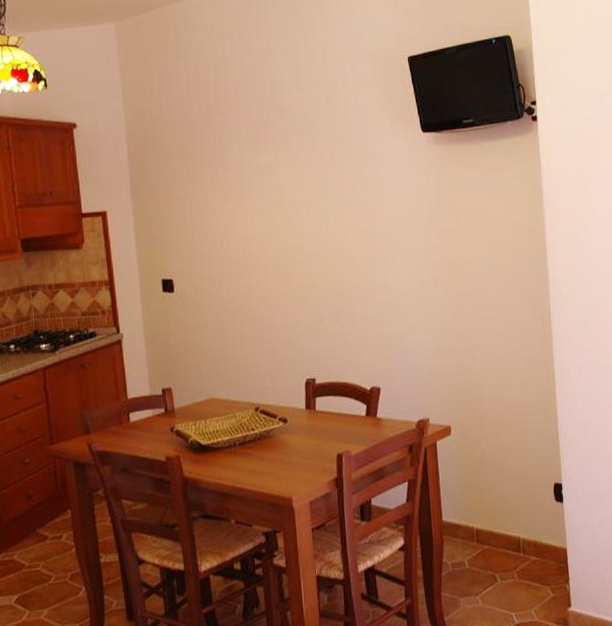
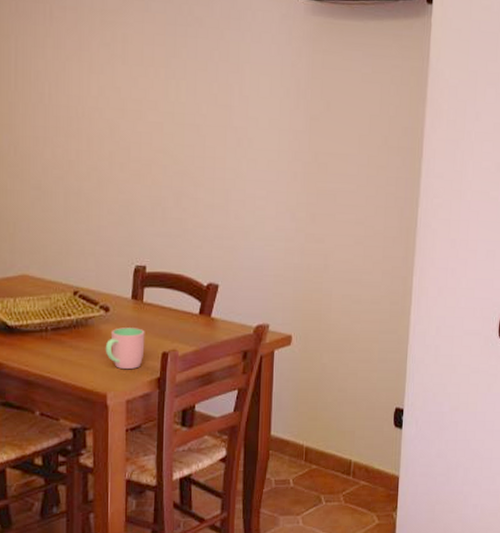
cup: none [286,434,321,473] -> present [105,327,145,369]

